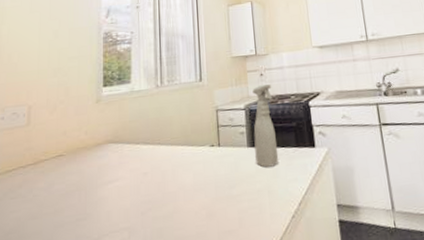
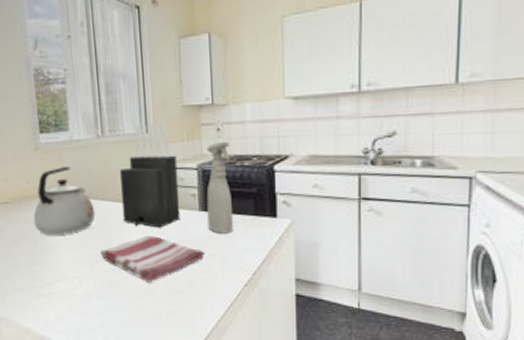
kettle: none [87,115,150,186] -> present [33,165,96,236]
dish towel: none [153,175,253,225] -> present [100,235,204,282]
knife block: none [175,71,231,168] -> present [120,123,181,228]

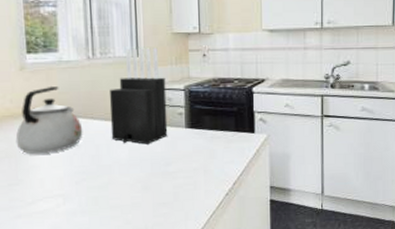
dish towel: present [100,235,204,282] -> none [87,151,189,196]
spray bottle: present [206,142,234,234] -> none [192,66,217,148]

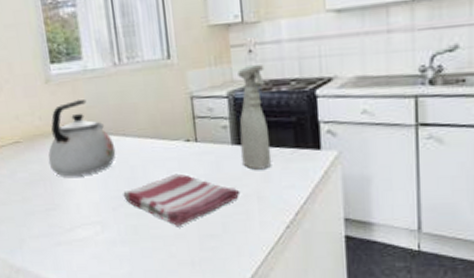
dish towel: none [87,151,189,196] -> present [123,173,239,226]
knife block: present [109,48,168,145] -> none [141,46,211,165]
spray bottle: none [192,66,217,148] -> present [237,65,272,170]

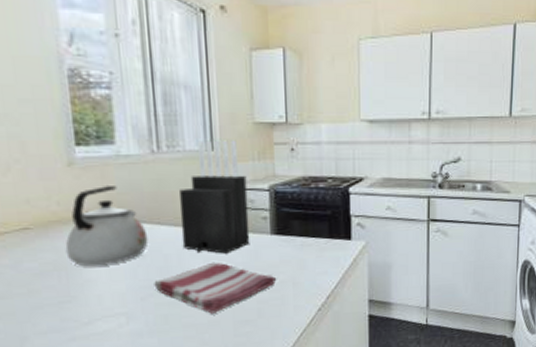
knife block: none [141,46,211,165] -> present [179,140,250,254]
spray bottle: present [237,65,272,170] -> none [279,163,308,258]

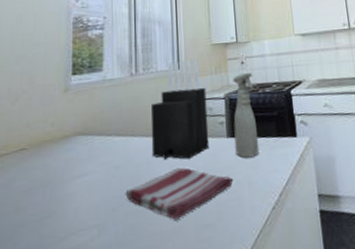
kettle: present [65,184,149,267] -> none [53,105,123,181]
spray bottle: none [279,163,308,258] -> present [233,73,259,158]

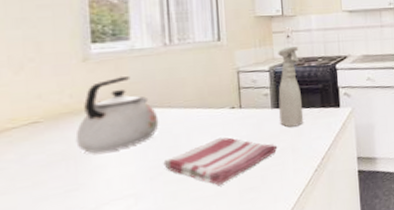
kettle: none [53,105,123,181] -> present [75,76,159,153]
knife block: present [151,59,210,161] -> none [189,31,254,131]

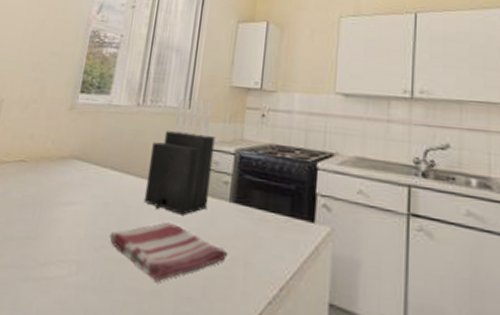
kettle: present [75,76,159,153] -> none [45,130,117,207]
knife block: none [189,31,254,131] -> present [143,98,216,216]
spray bottle: present [278,47,304,127] -> none [236,128,274,234]

